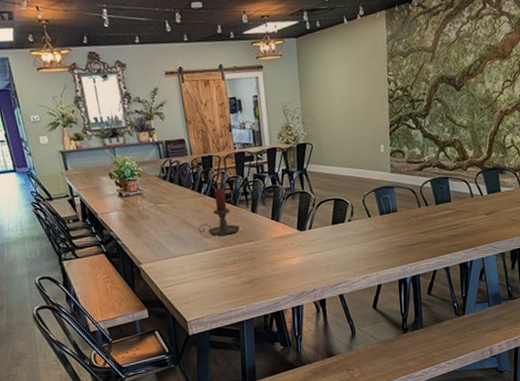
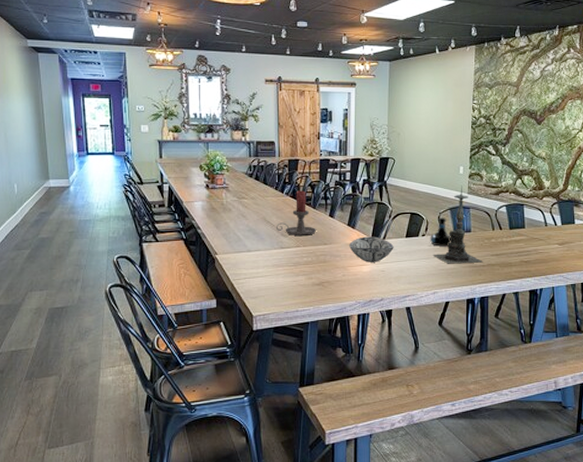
decorative bowl: none [275,227,321,255] -> present [349,236,394,262]
tequila bottle: none [356,200,378,230] -> present [430,217,451,247]
candle holder: none [362,165,411,247] -> present [434,186,482,264]

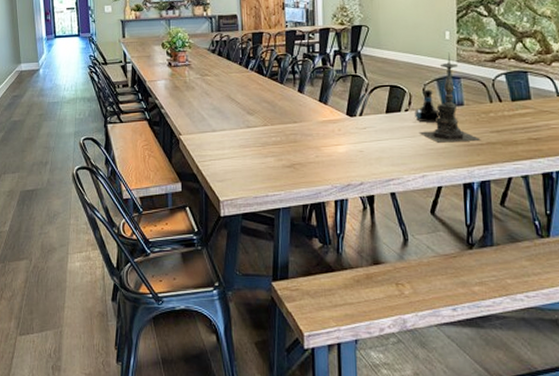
candle holder: present [277,190,316,236] -> none [242,65,284,114]
decorative bowl: present [349,236,394,262] -> none [322,113,373,142]

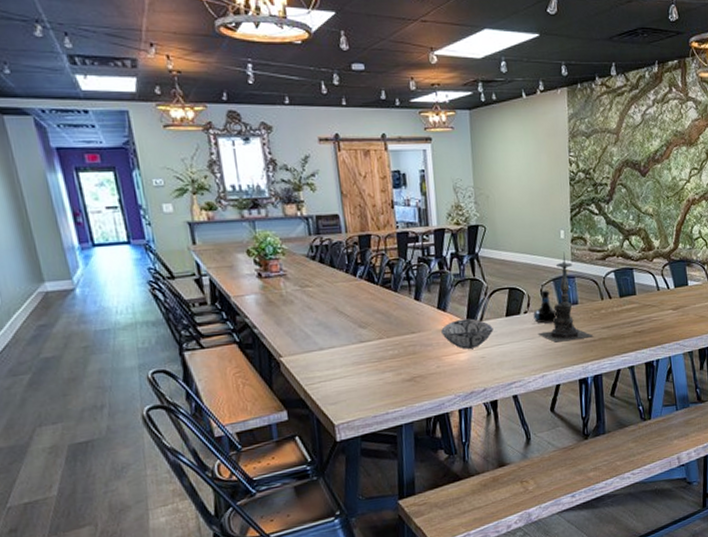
decorative bowl: none [322,113,373,142] -> present [441,318,493,349]

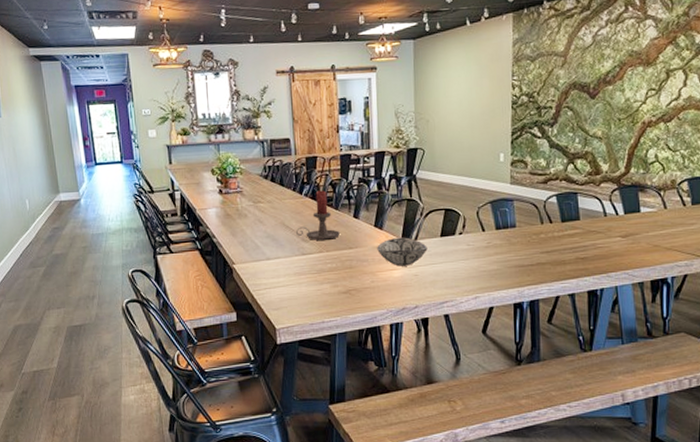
candle holder: none [352,271,400,326] -> present [296,190,340,240]
tequila bottle: present [533,290,557,324] -> none [468,212,493,245]
candle holder: present [539,252,593,343] -> none [473,175,530,265]

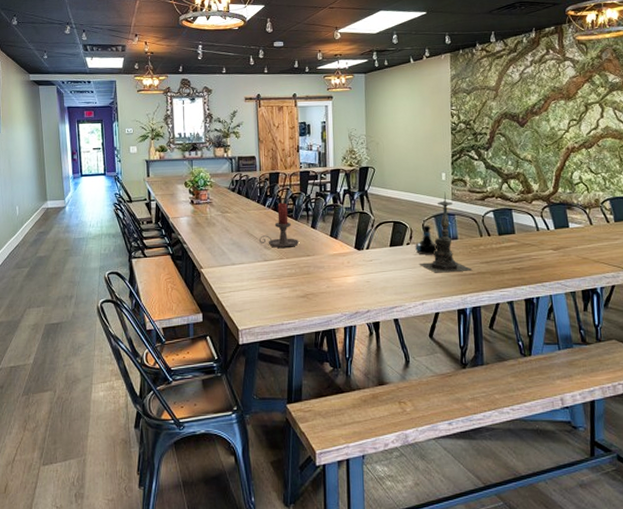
decorative bowl: present [377,237,428,266] -> none [332,246,378,273]
tequila bottle: none [468,212,493,245] -> present [415,225,437,255]
candle holder: none [473,175,530,265] -> present [420,192,472,273]

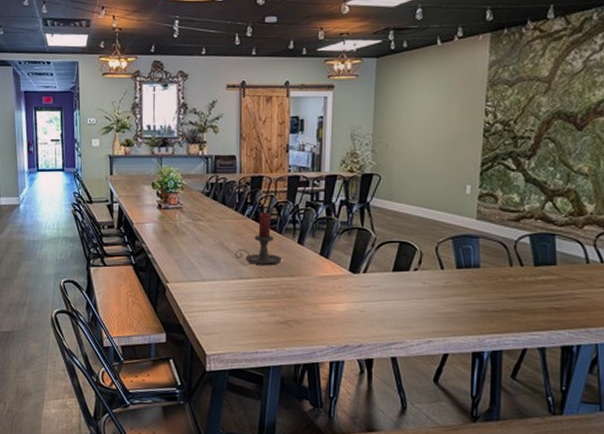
tequila bottle: present [415,225,437,255] -> none [424,248,452,285]
candle holder: present [420,192,472,273] -> none [429,209,495,307]

